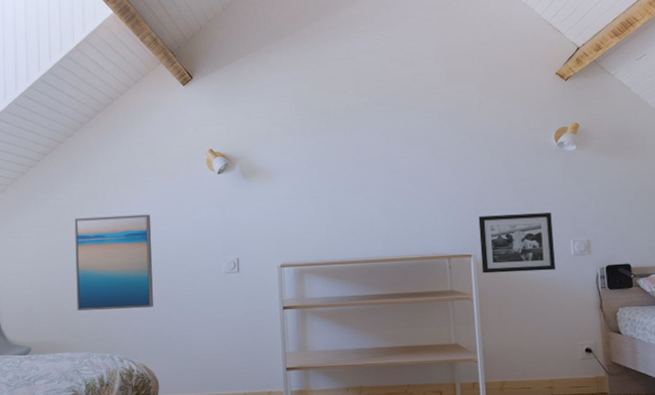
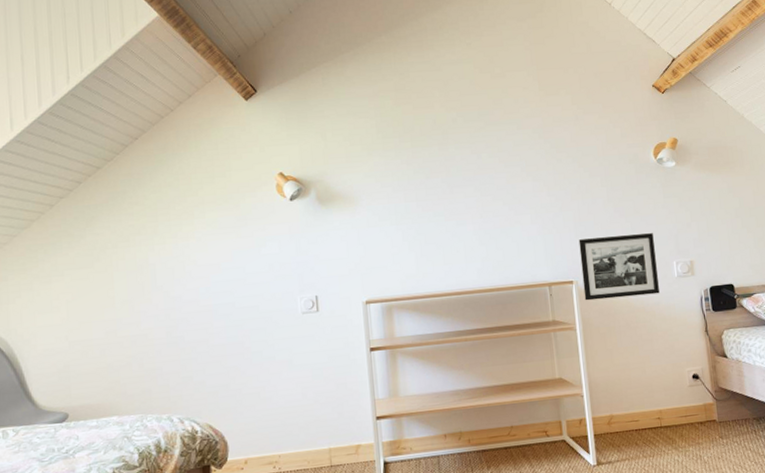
wall art: present [74,214,154,311] -> none [118,249,220,366]

